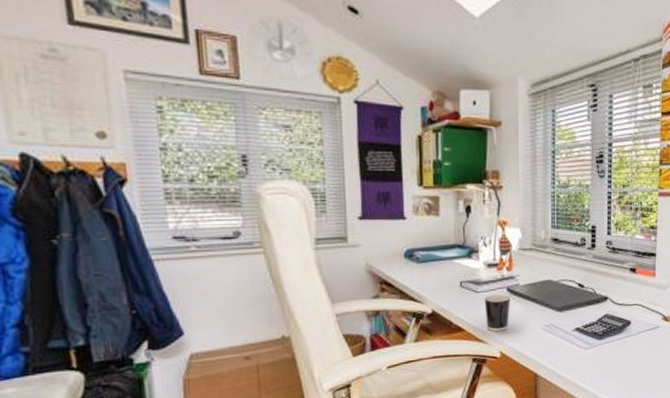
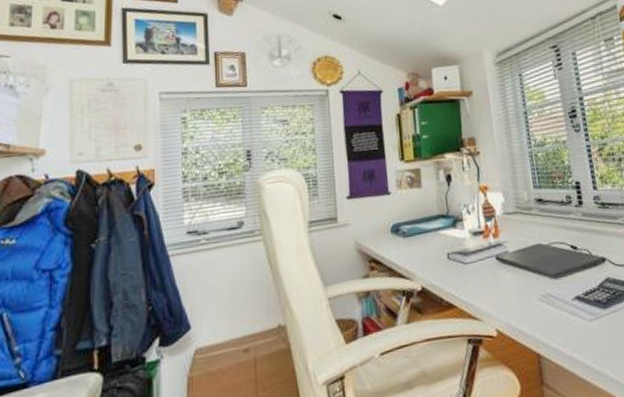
mug: present [484,294,511,331] -> none [473,264,502,306]

